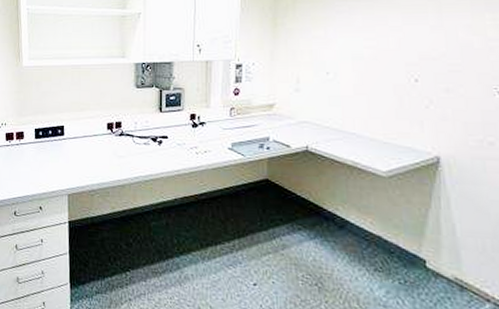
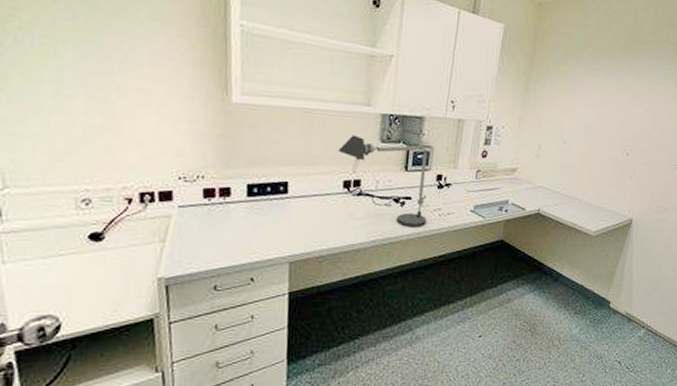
desk lamp: none [100,82,184,165] -> present [337,135,428,228]

